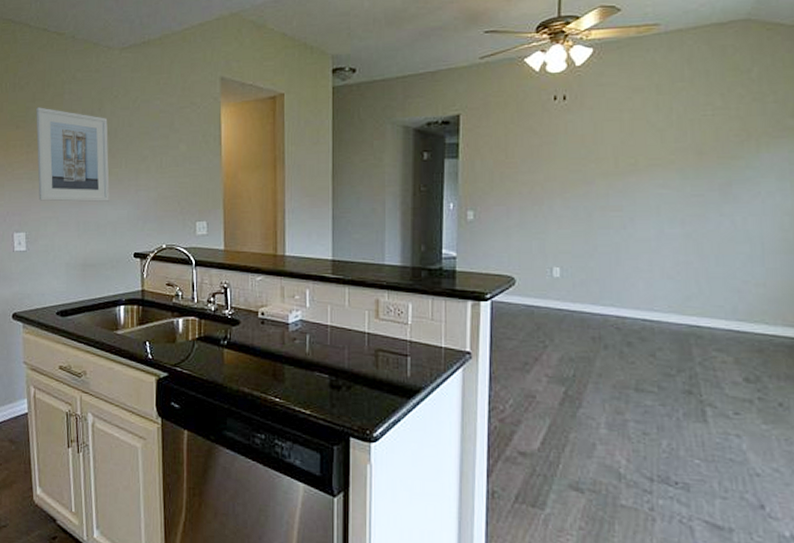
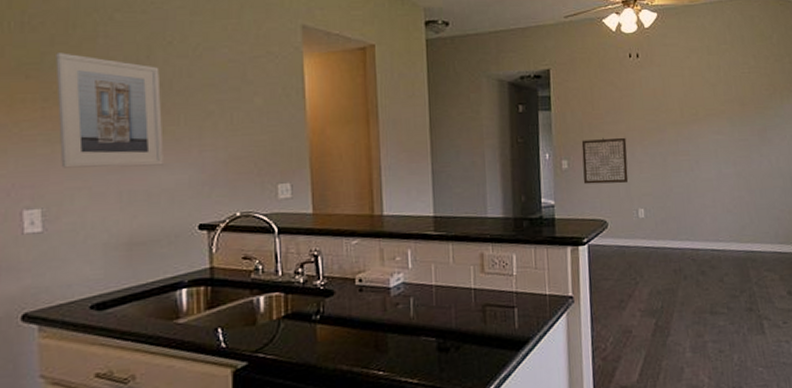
wall art: none [490,188,544,239] -> present [581,137,629,184]

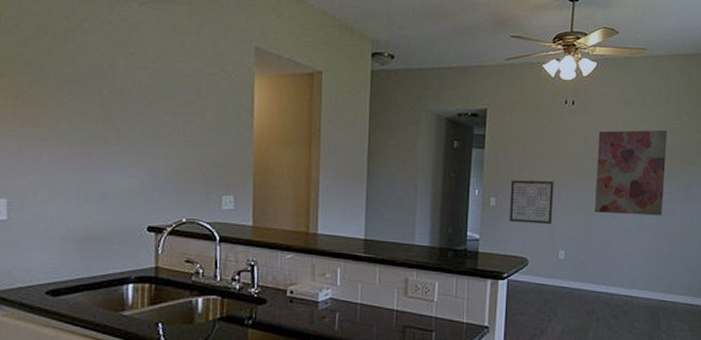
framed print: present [55,53,164,168] -> none [26,55,121,168]
wall art: none [666,75,740,166] -> present [594,130,668,216]

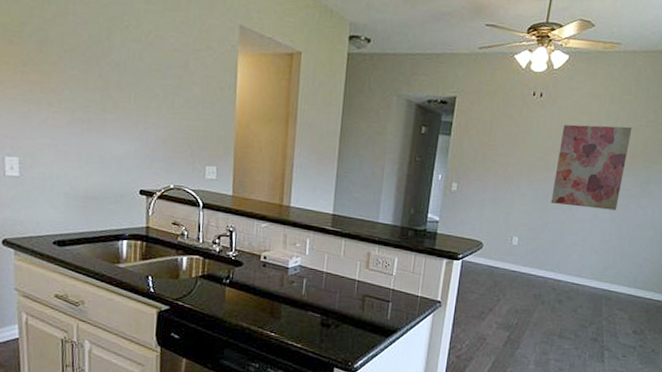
wall art: present [509,179,554,225] -> none [468,167,515,212]

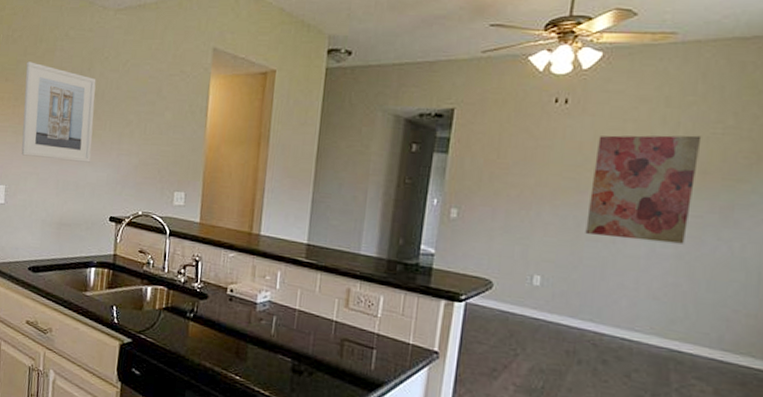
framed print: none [33,24,117,135] -> present [21,61,96,163]

